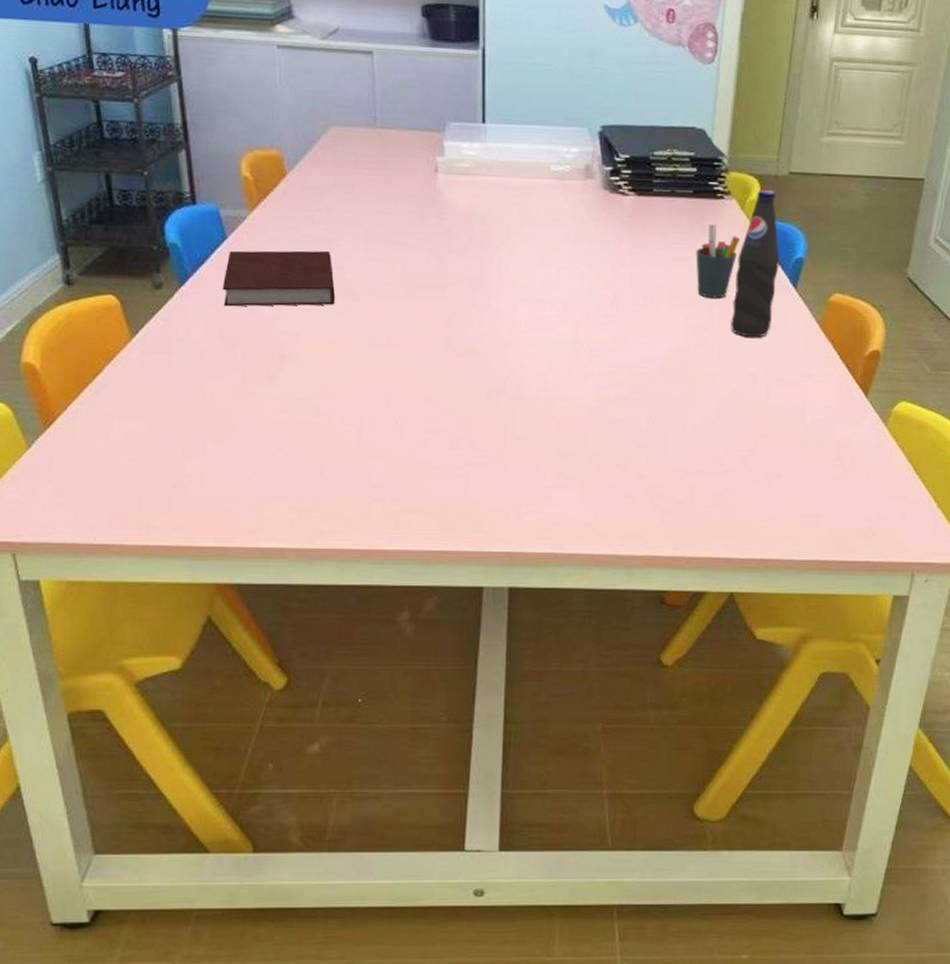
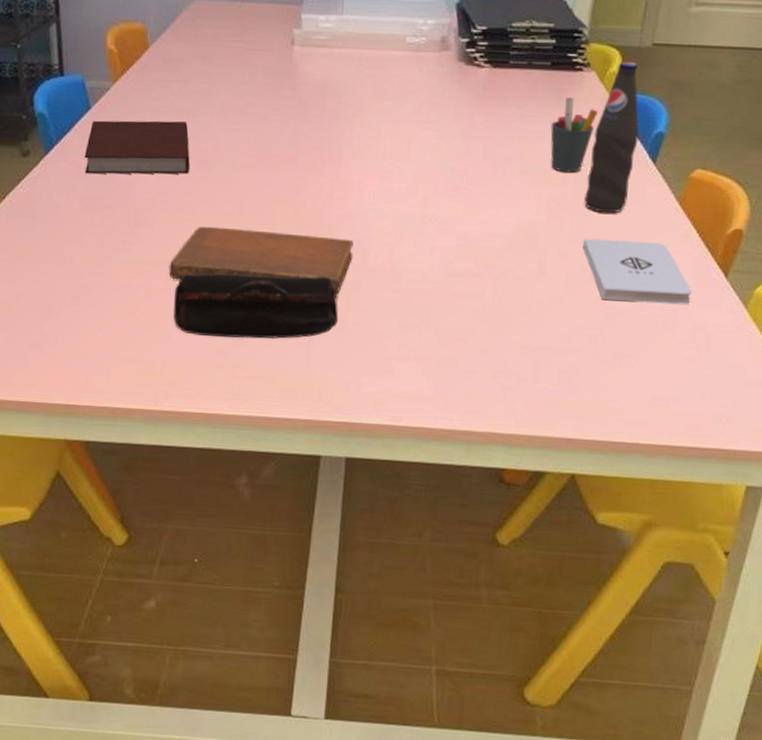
notebook: none [318,358,507,425] -> present [169,226,354,295]
pencil case: none [324,405,495,472] -> present [173,273,339,340]
notepad: none [731,362,835,425] -> present [582,238,692,305]

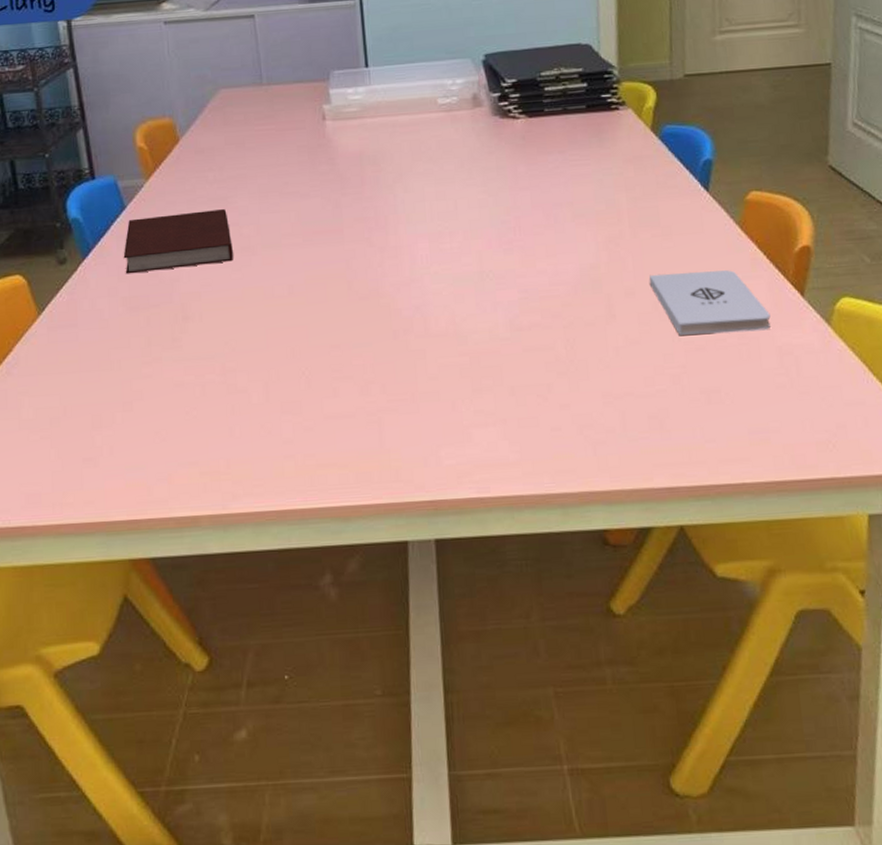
notebook: present [169,226,354,295] -> none [222,306,414,371]
pencil case: present [173,273,339,340] -> none [231,348,408,427]
pen holder: present [550,97,599,173] -> none [596,136,642,211]
bottle: present [584,61,639,214] -> none [641,94,687,247]

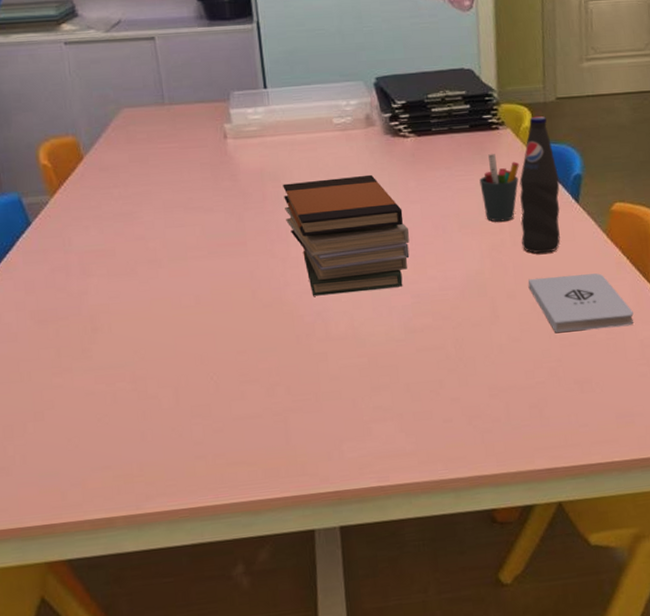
notebook: present [123,209,233,274] -> none [30,224,140,289]
book stack: none [382,158,517,289] -> present [282,174,410,296]
pen holder: none [596,136,642,211] -> present [479,154,520,222]
bottle: none [641,94,687,247] -> present [519,115,560,254]

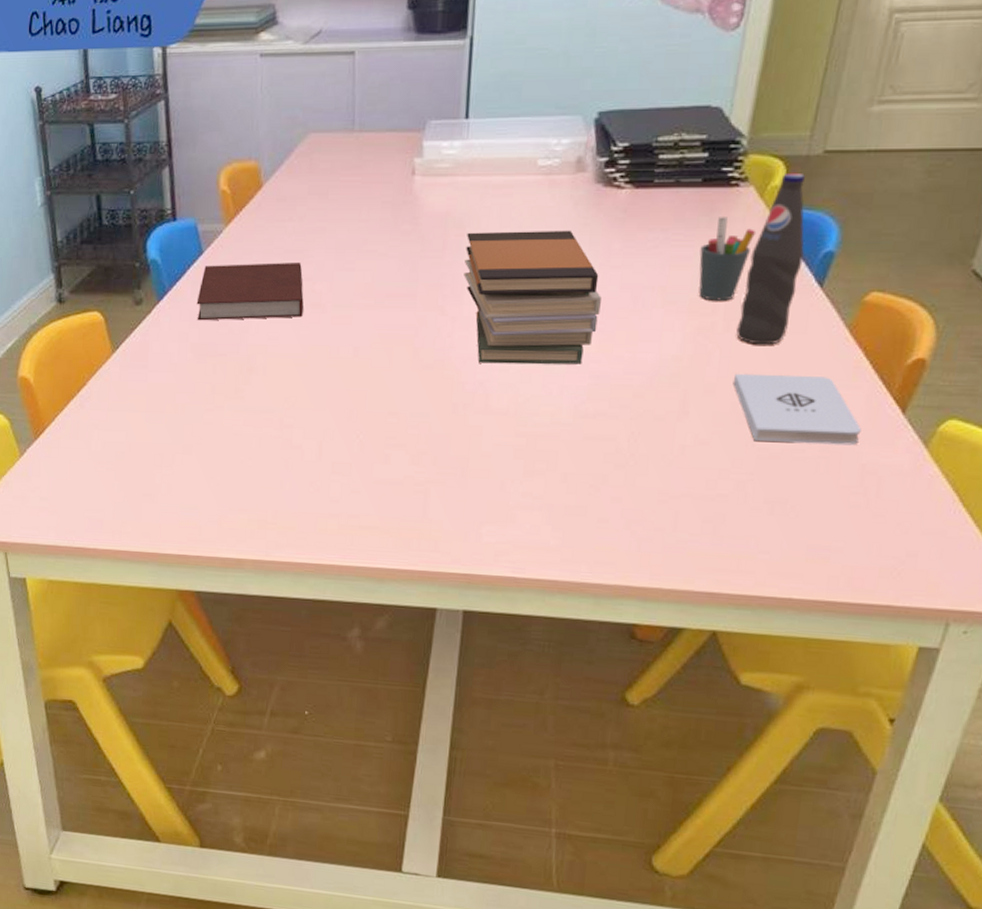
notebook: none [30,224,140,289] -> present [196,263,304,321]

